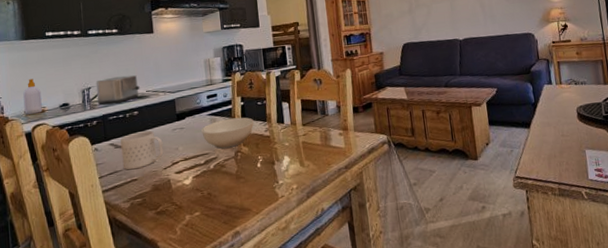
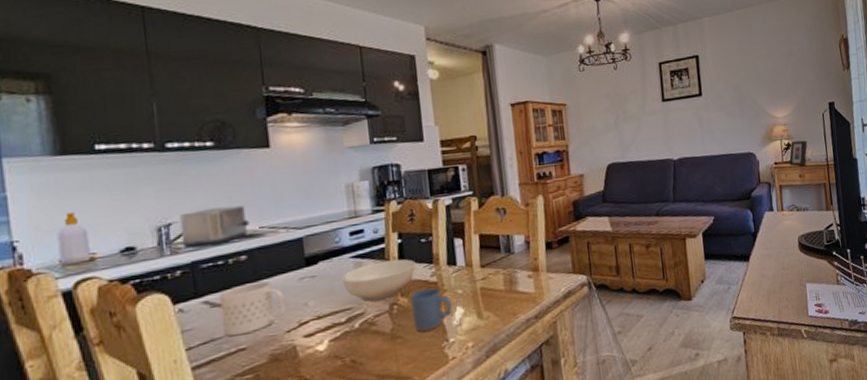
mug: none [250,140,282,175] -> present [410,287,453,333]
picture frame: none [566,21,584,45] -> present [789,140,808,167]

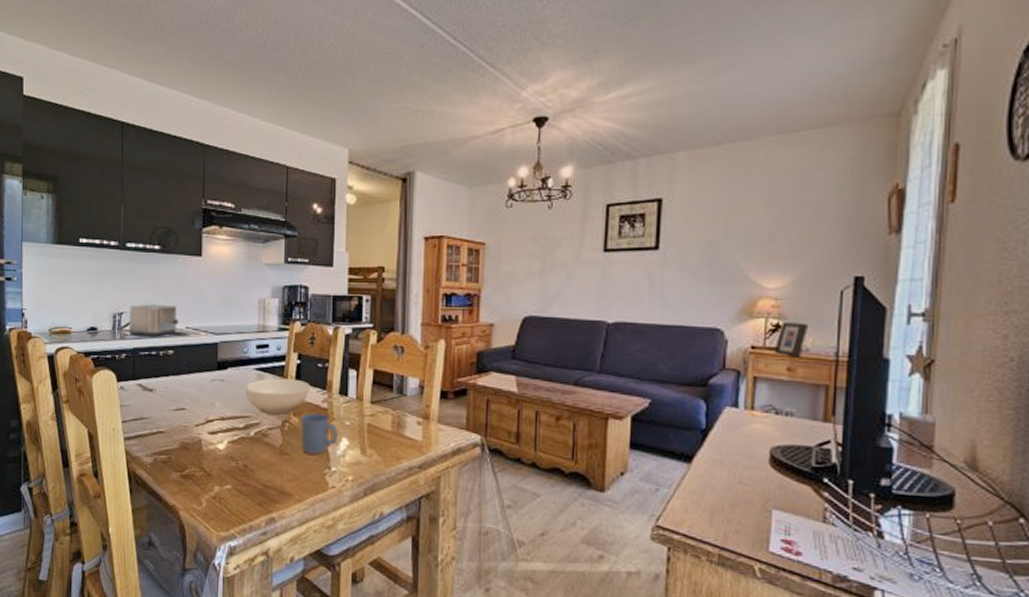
soap bottle: present [57,212,91,265] -> none [49,292,68,334]
mug: present [219,280,286,337] -> none [149,375,198,420]

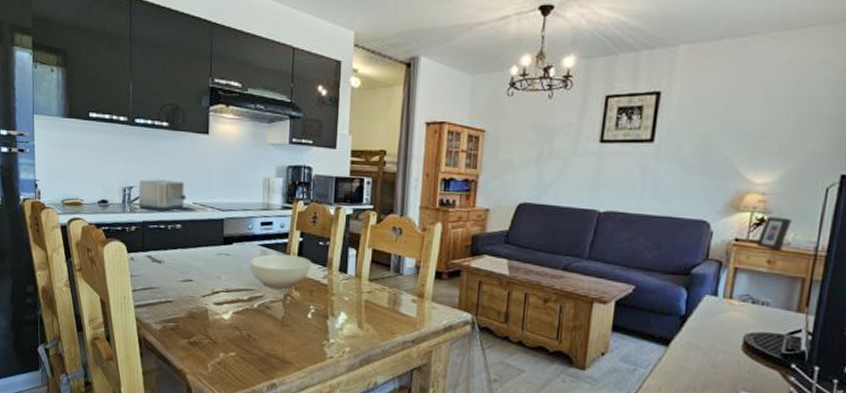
mug: present [300,412,339,455] -> none [301,287,338,327]

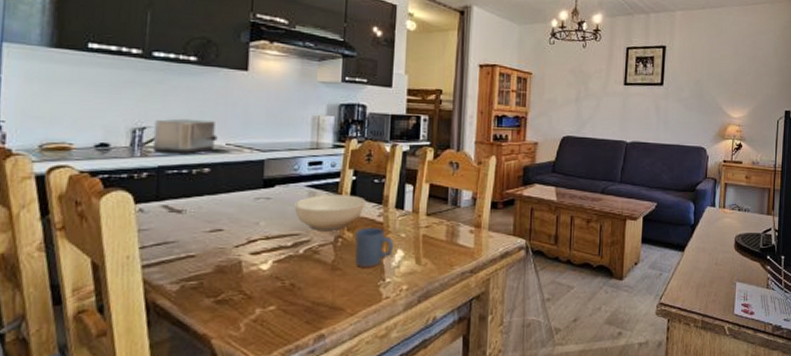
mug: none [301,287,338,327] -> present [354,226,395,269]
picture frame: present [756,216,793,251] -> none [737,143,759,169]

